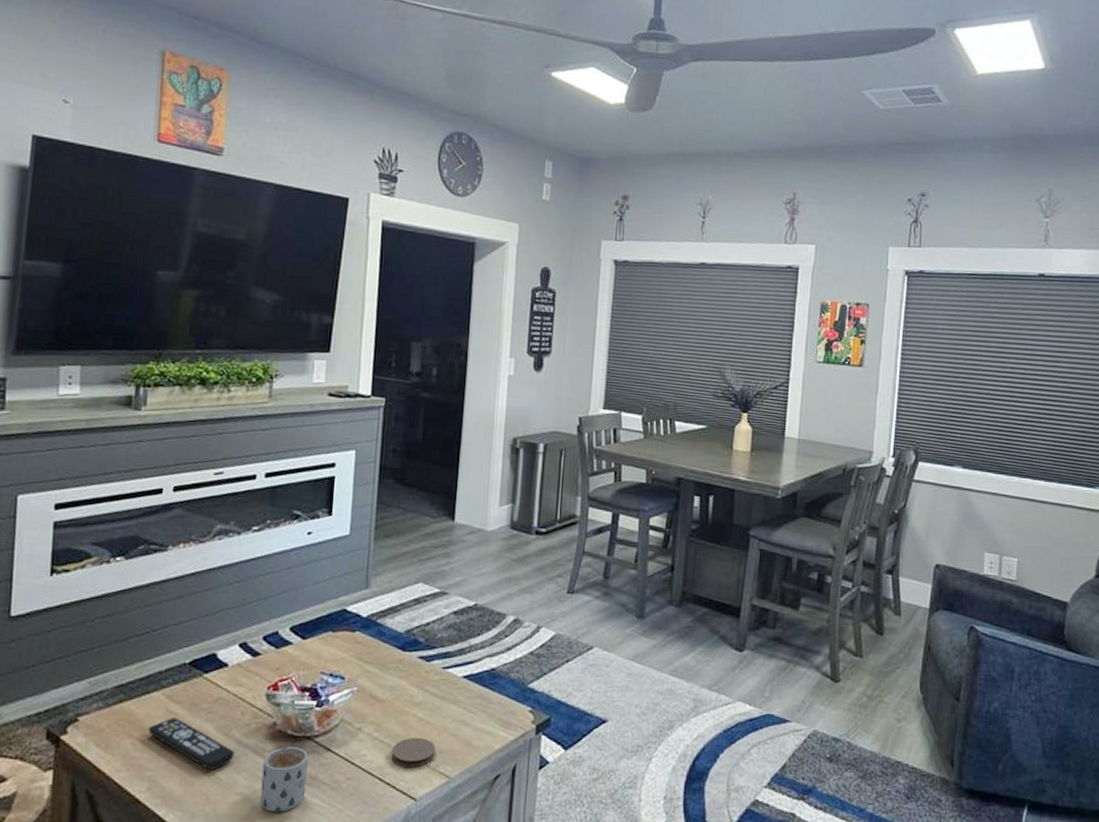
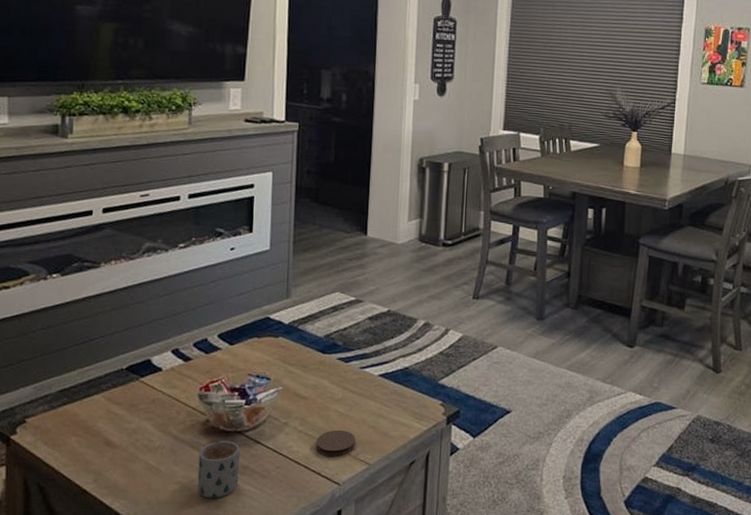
remote control: present [148,718,234,771] -> none [92,417,172,464]

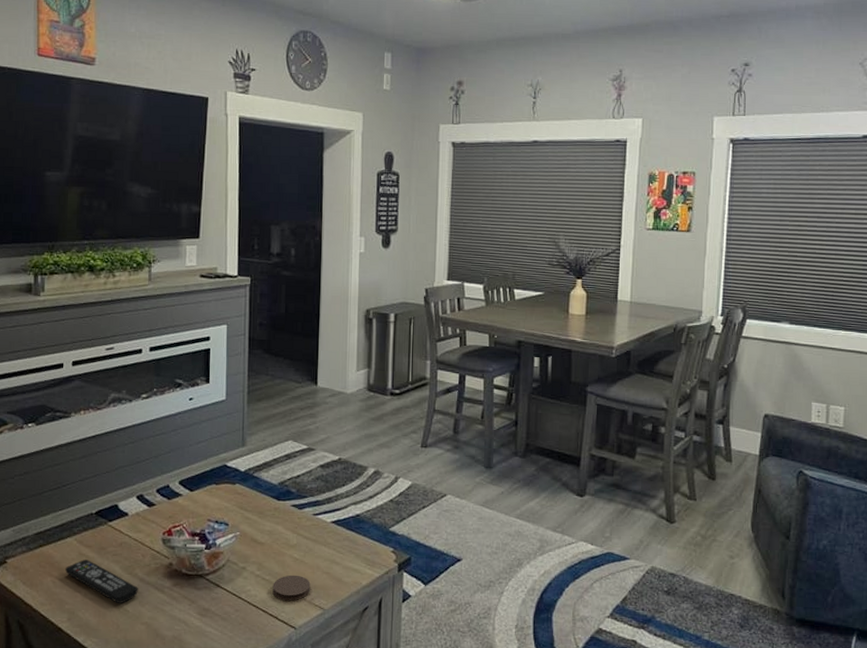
remote control: none [92,417,172,464] -> present [65,559,138,604]
mug: present [197,441,240,498] -> none [162,583,201,639]

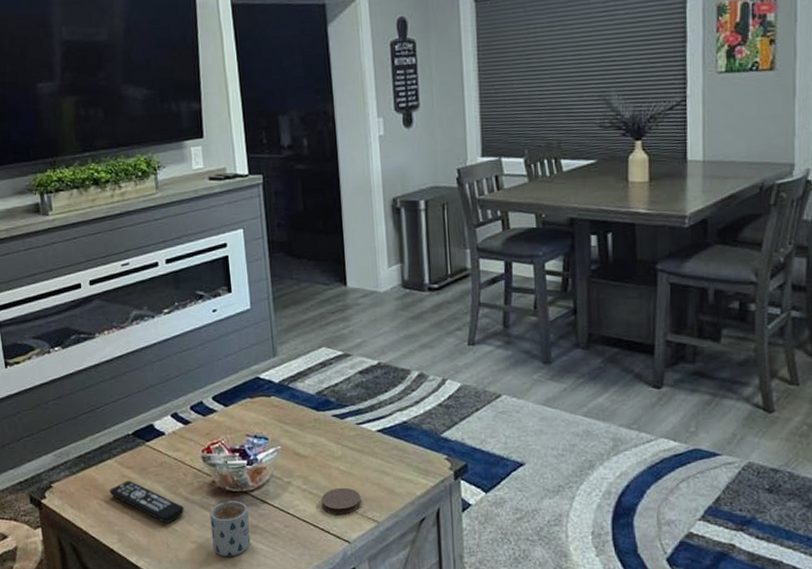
mug: none [162,583,201,639] -> present [209,501,251,556]

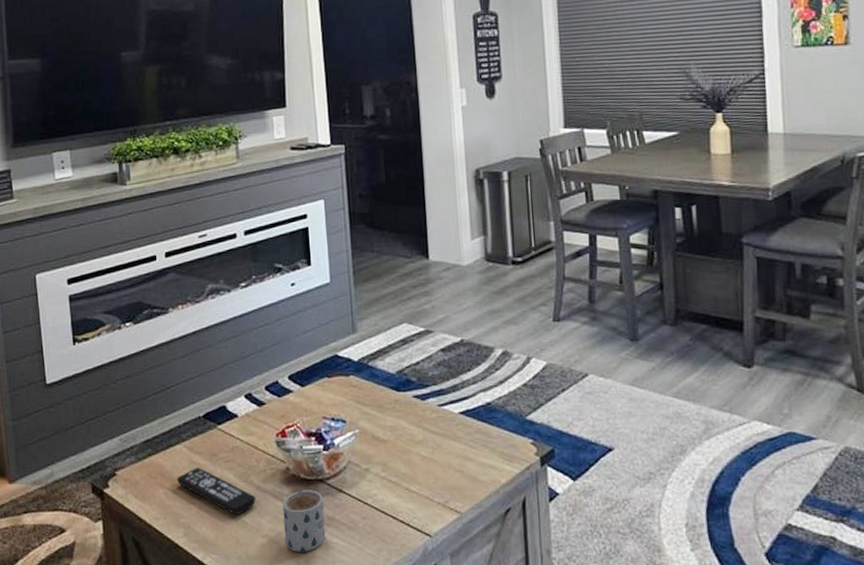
coaster: present [321,487,362,515] -> none [400,475,444,505]

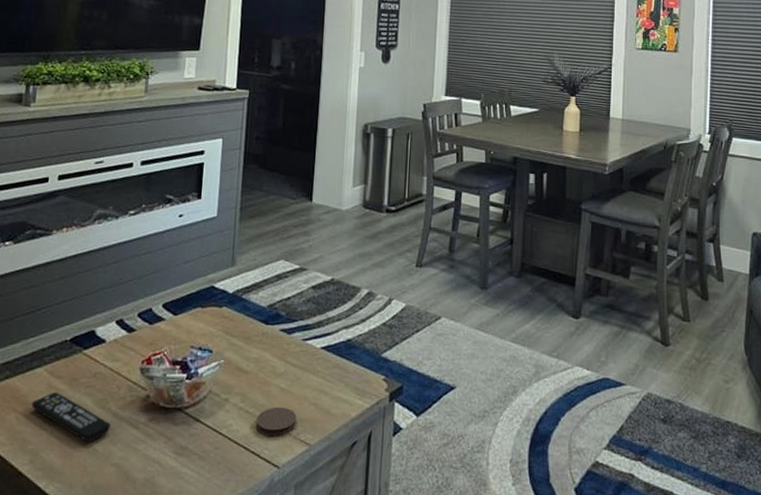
mug: present [282,490,326,552] -> none [134,418,179,482]
coaster: none [400,475,444,505] -> present [256,406,297,436]

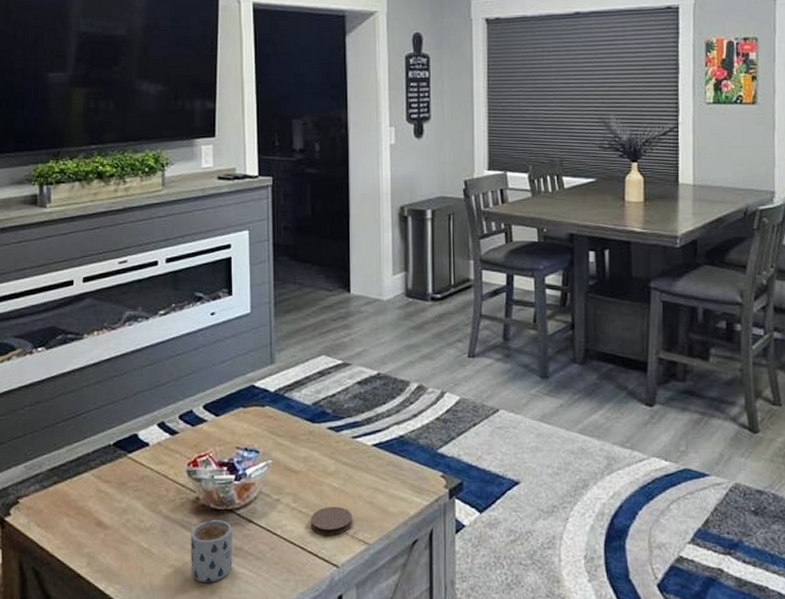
remote control: present [32,392,110,443] -> none [83,496,163,546]
mug: none [134,418,179,482] -> present [190,520,232,582]

